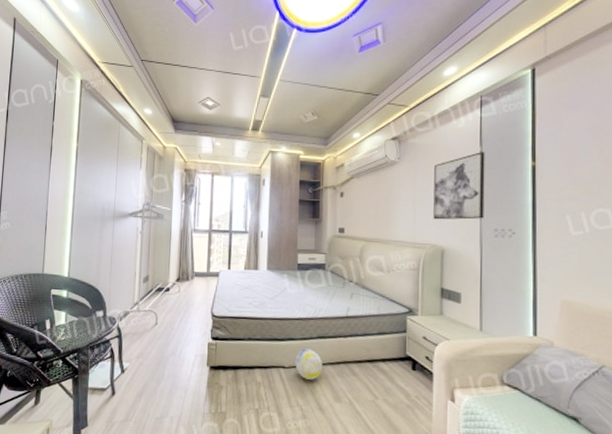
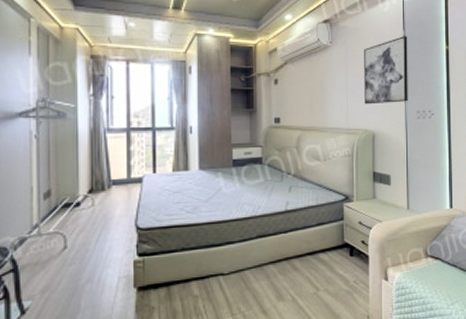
ball: present [295,348,323,380] -> none [235,250,265,283]

